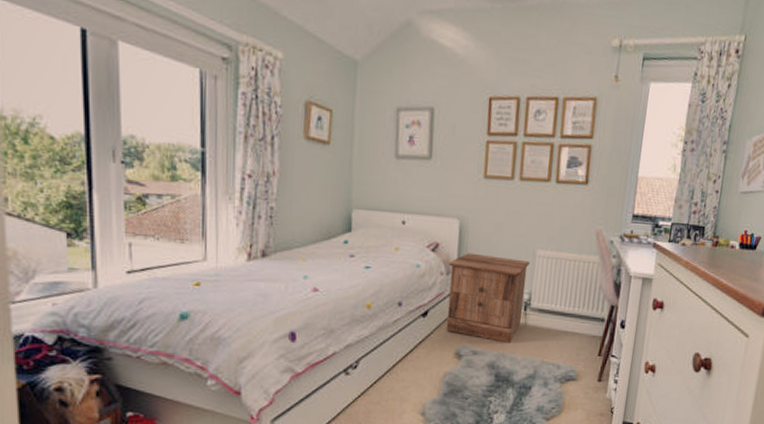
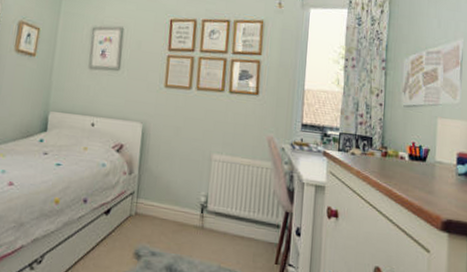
nightstand: present [446,253,530,343] -> none [126,154,206,246]

